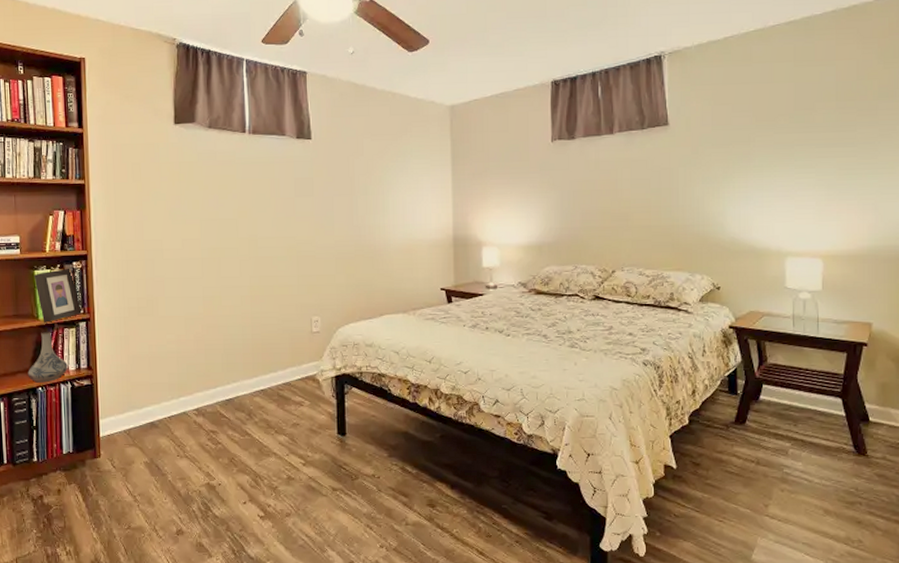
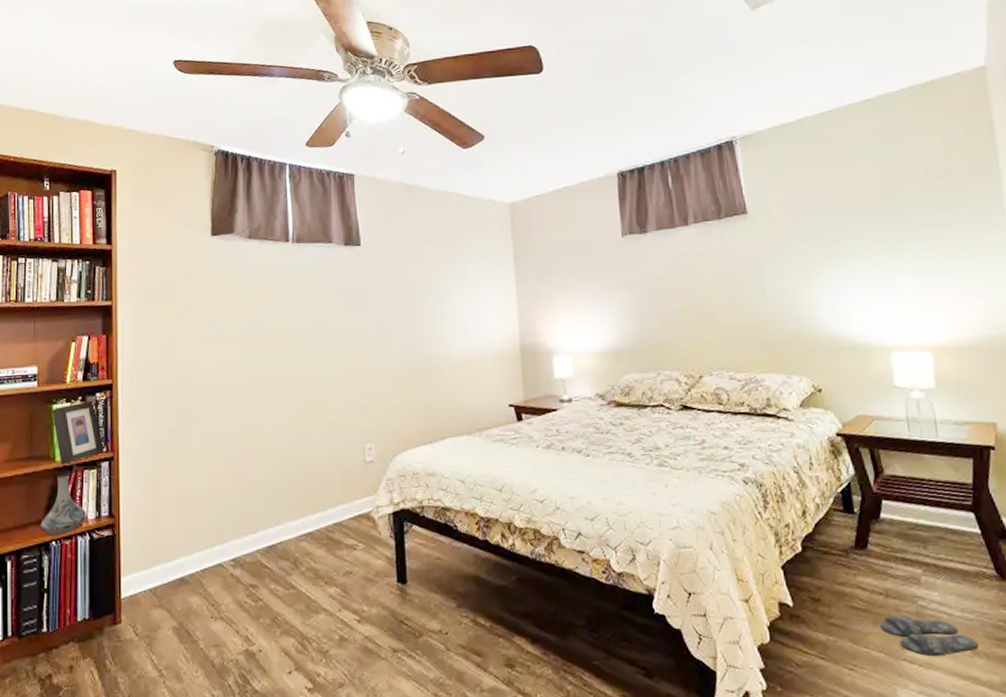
slippers: none [749,479,831,513] -> present [880,614,979,656]

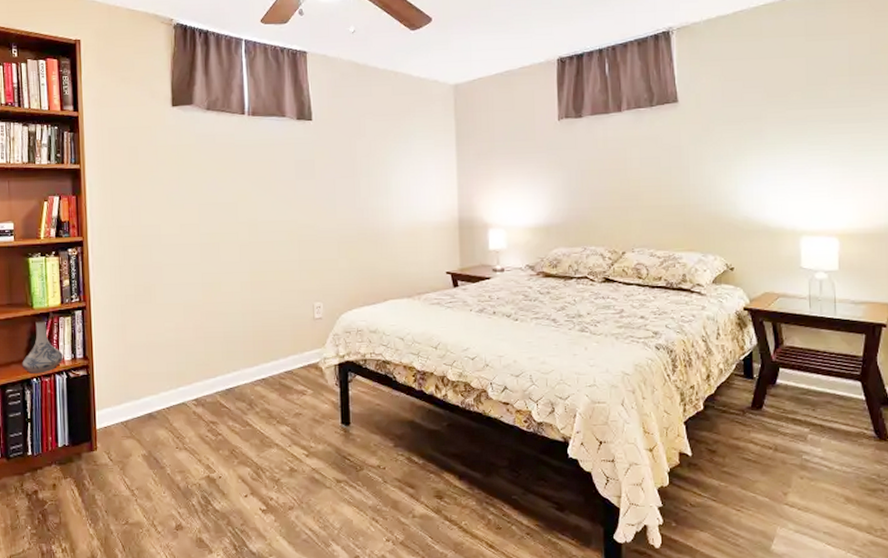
picture frame: present [52,401,104,464] -> none [28,256,77,311]
slippers: present [880,614,979,656] -> none [767,466,853,501]

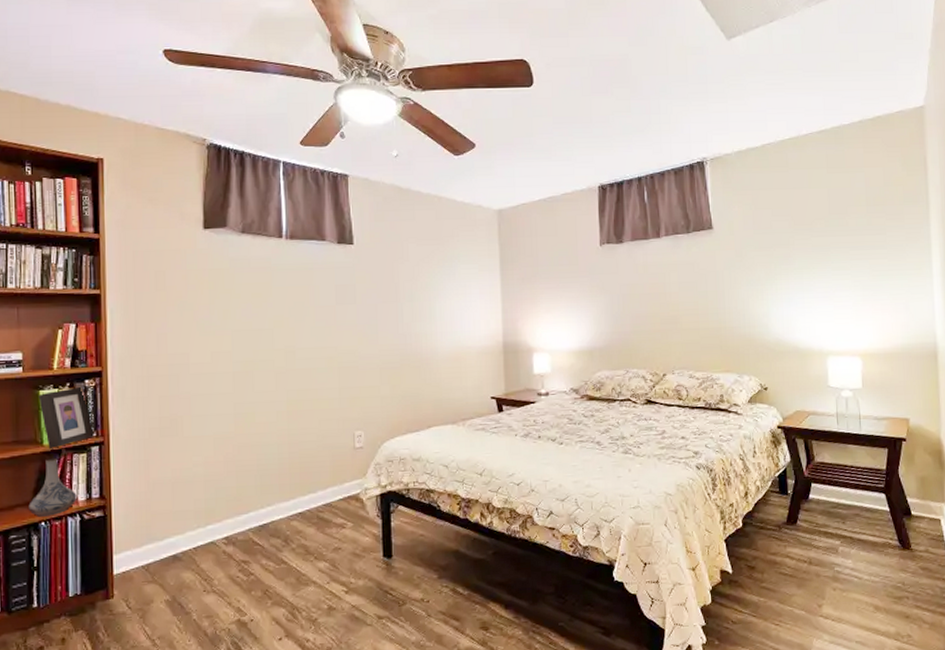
picture frame: none [28,256,77,311] -> present [38,387,94,448]

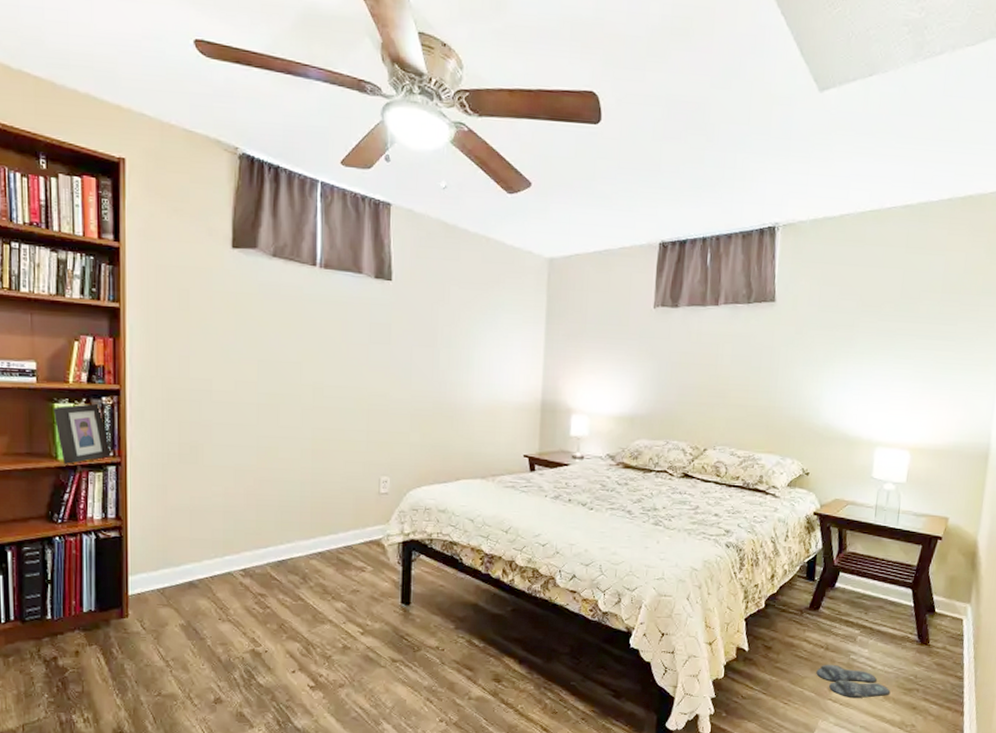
decorative vase: present [28,457,77,518] -> none [42,473,92,533]
slippers: none [803,578,881,612] -> present [816,664,891,698]

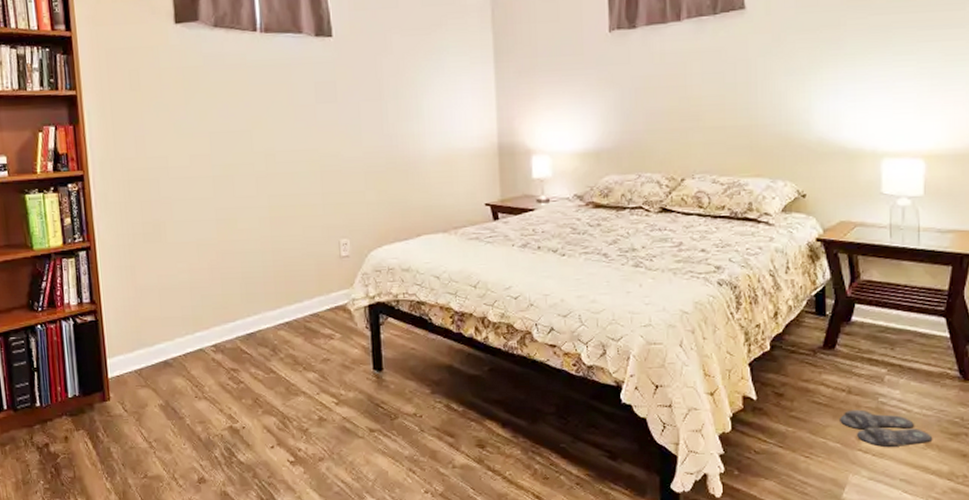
picture frame: present [53,404,111,464] -> none [25,192,81,253]

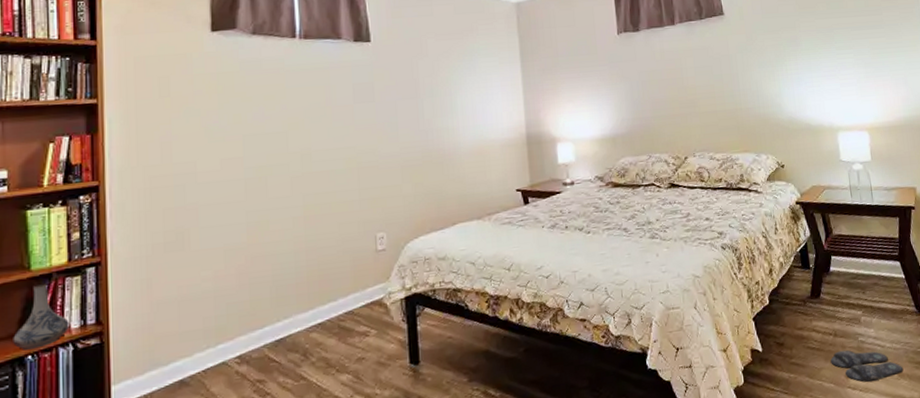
decorative vase: none [24,262,69,321] -> present [13,283,69,351]

